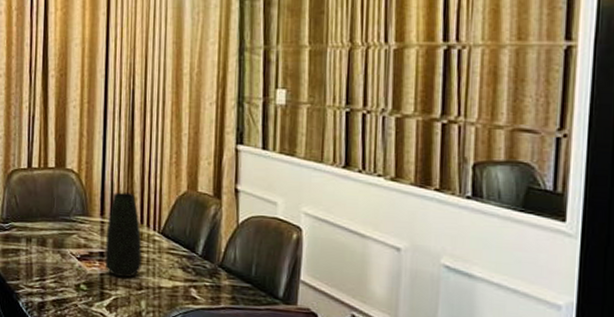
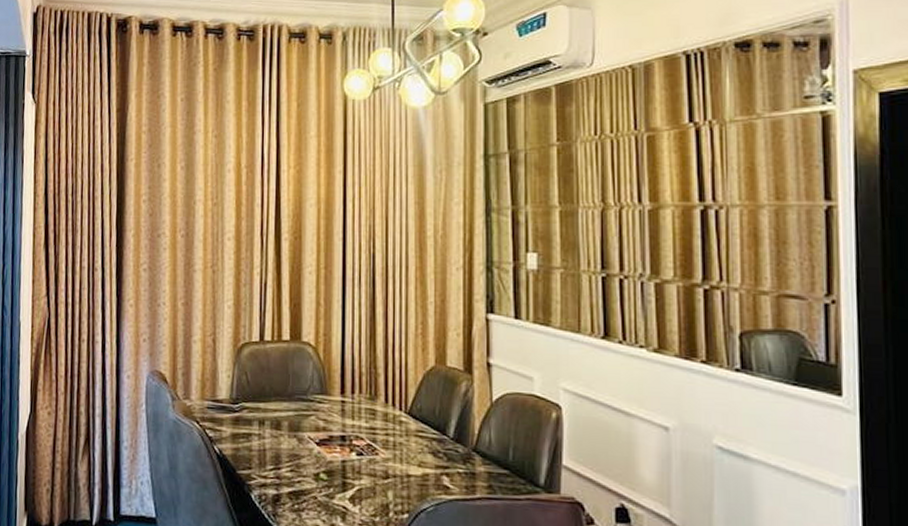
vase: present [105,192,143,278] -> none [346,367,389,465]

